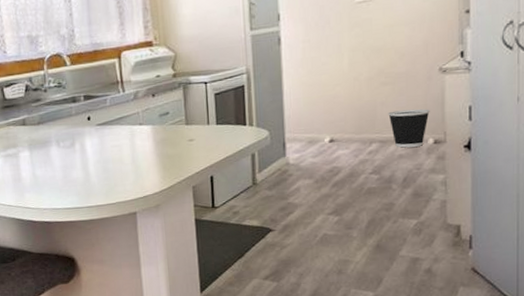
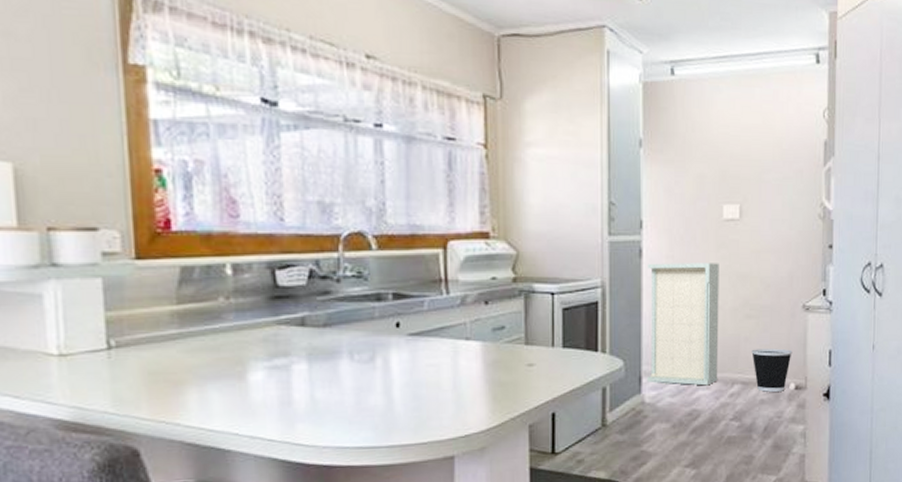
storage cabinet: none [286,41,357,147] -> present [646,263,719,386]

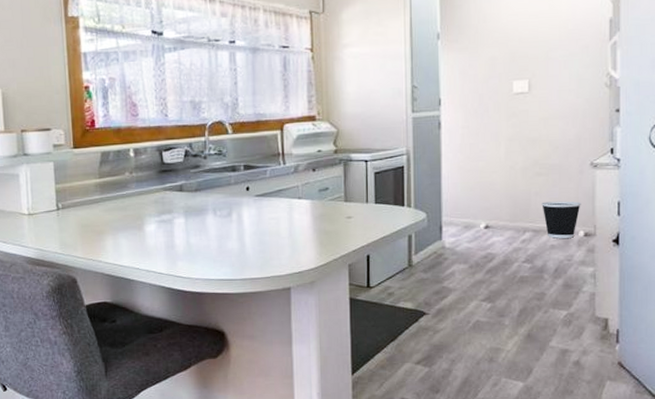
storage cabinet: present [646,263,719,386] -> none [446,130,511,233]

